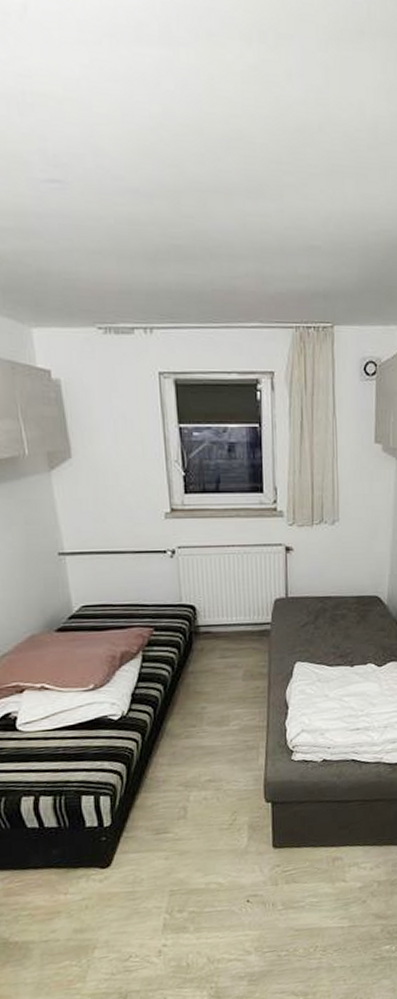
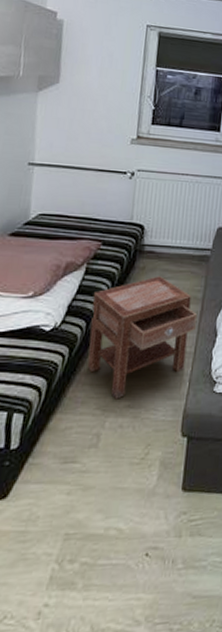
nightstand: none [155,655,265,776] -> present [87,276,197,399]

